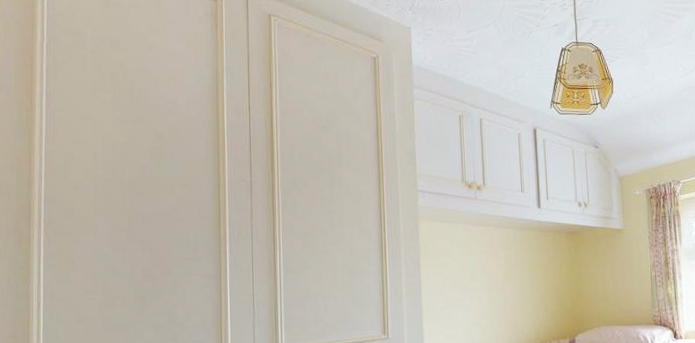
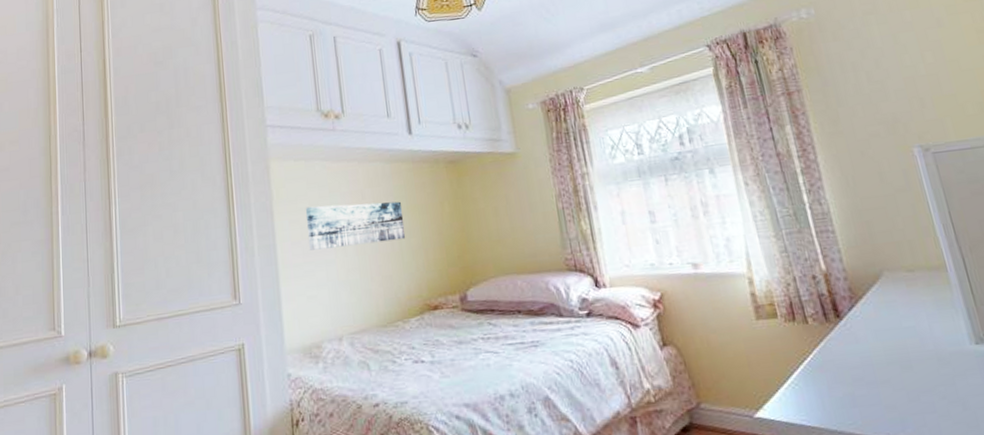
wall art: none [447,261,530,298] -> present [305,201,406,251]

